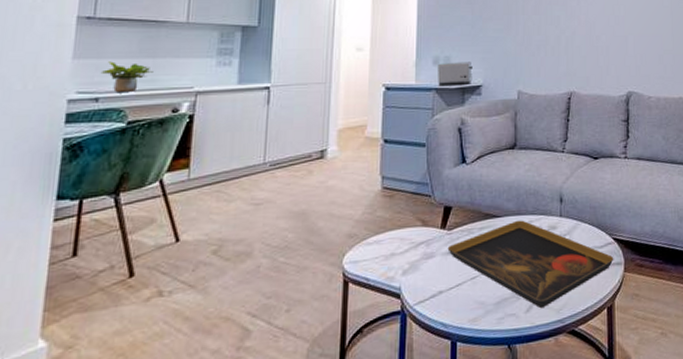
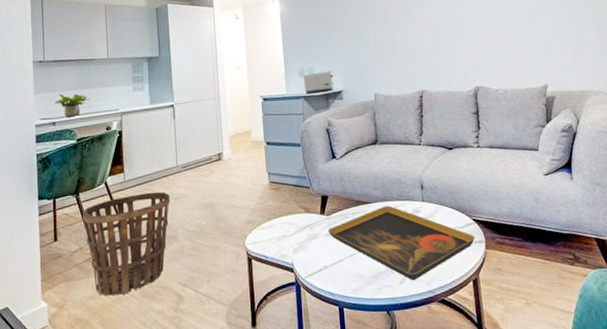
basket: none [120,194,249,332] -> present [83,191,170,296]

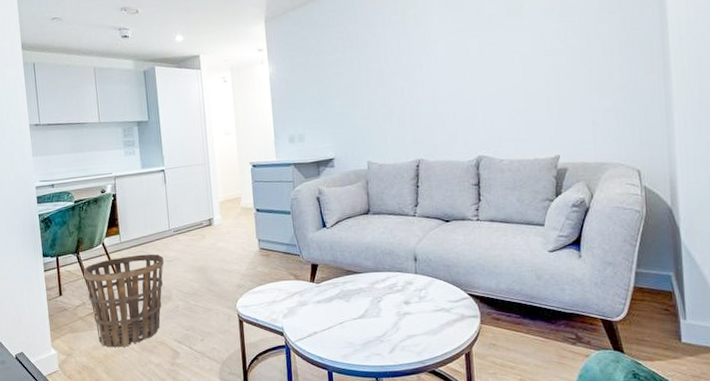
potted plant: present [54,93,89,118] -> none [51,156,84,180]
toaster: present [304,71,333,94] -> none [294,137,324,162]
decorative tray: present [328,205,476,280] -> none [317,276,470,350]

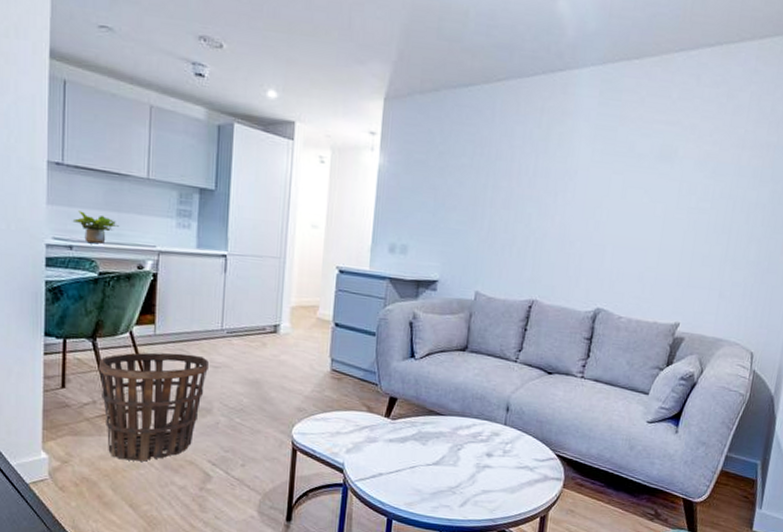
potted plant: none [51,156,84,180] -> present [72,211,119,245]

